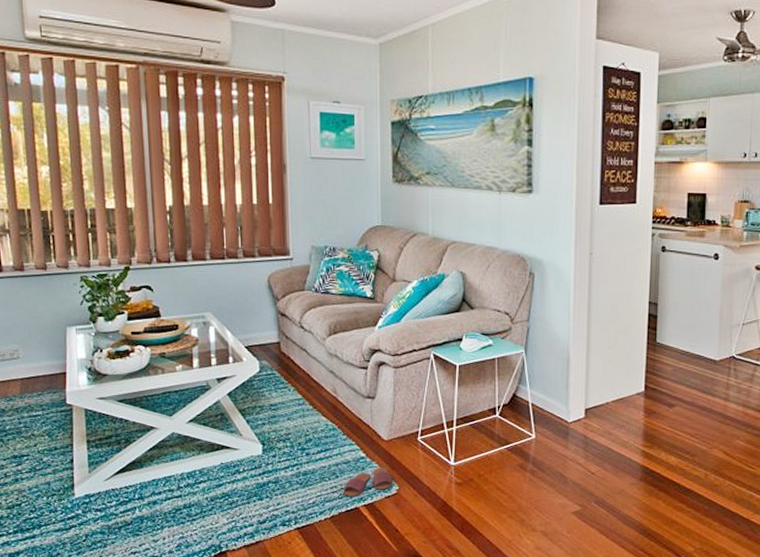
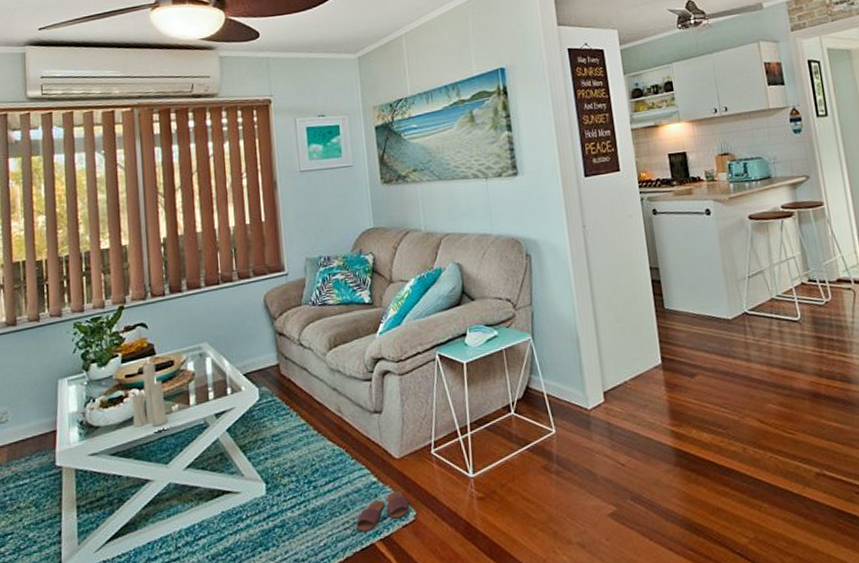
candle: none [137,319,172,382] -> present [131,358,168,428]

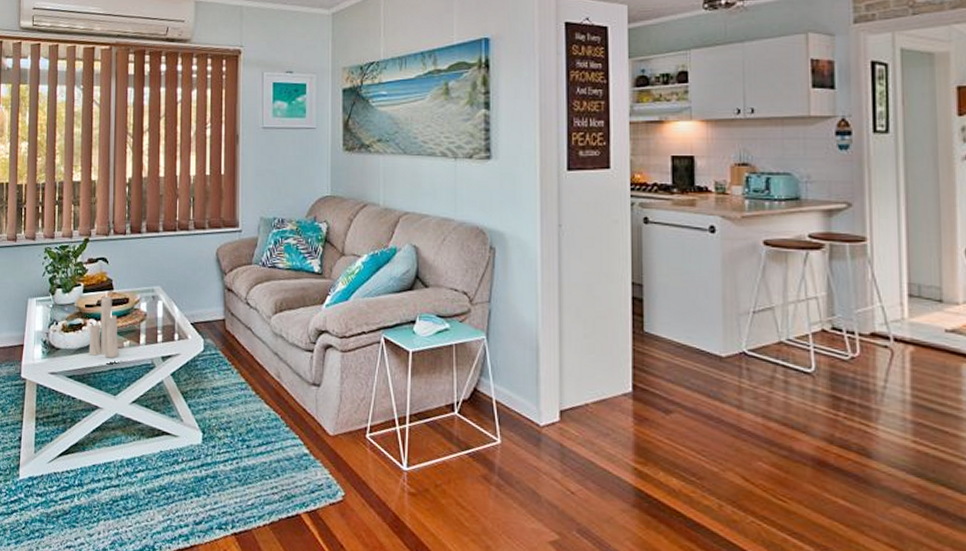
slippers: present [356,490,410,532] -> none [284,467,339,501]

